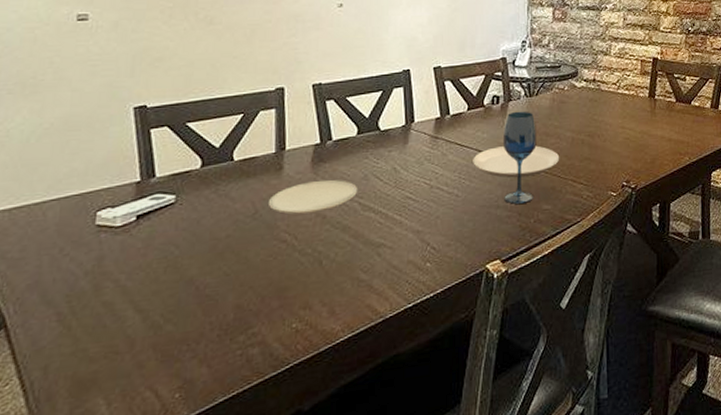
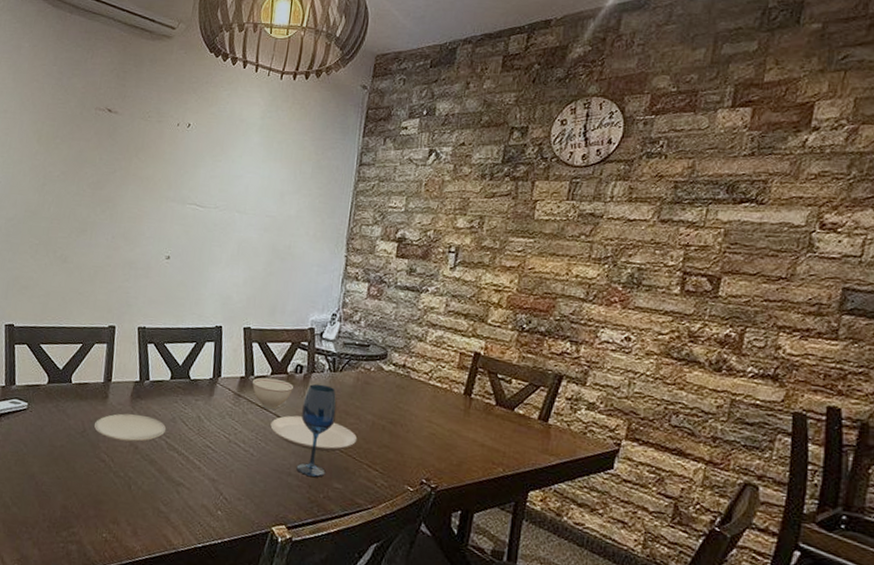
bowl: none [448,113,492,146] -> present [252,377,293,410]

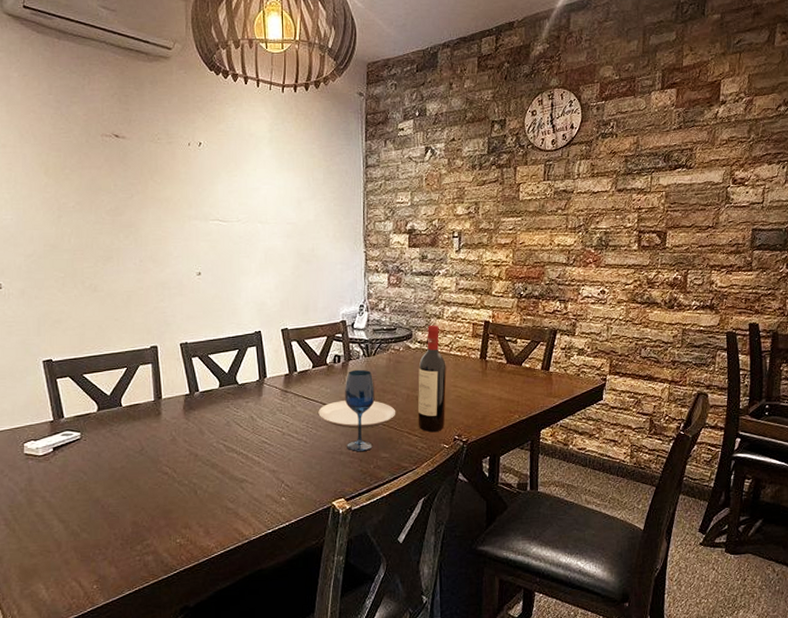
plate: present [93,413,167,442] -> none [151,424,223,452]
bowl: present [252,377,293,410] -> none [296,371,334,400]
wine bottle: none [380,347,423,470] -> present [417,324,447,432]

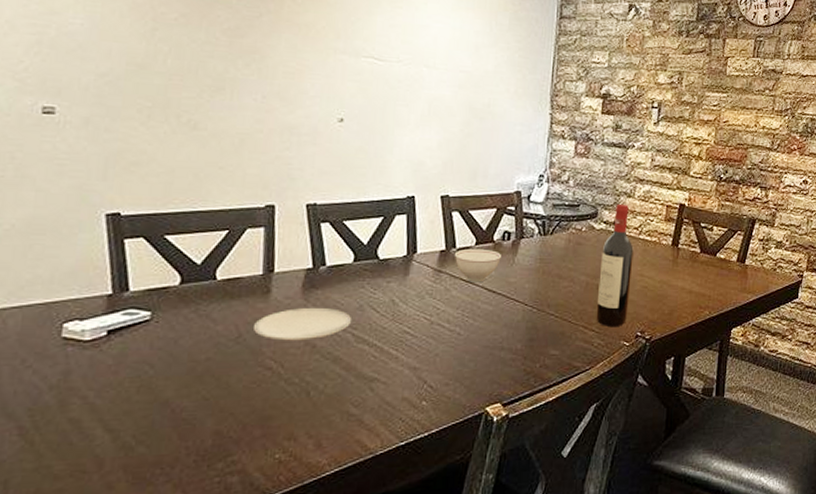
plate: none [151,424,223,452] -> present [252,307,352,341]
bowl: none [296,371,334,400] -> present [454,248,501,283]
plate: present [318,401,396,429] -> none [478,286,572,320]
wineglass: present [344,369,376,451] -> none [509,250,550,347]

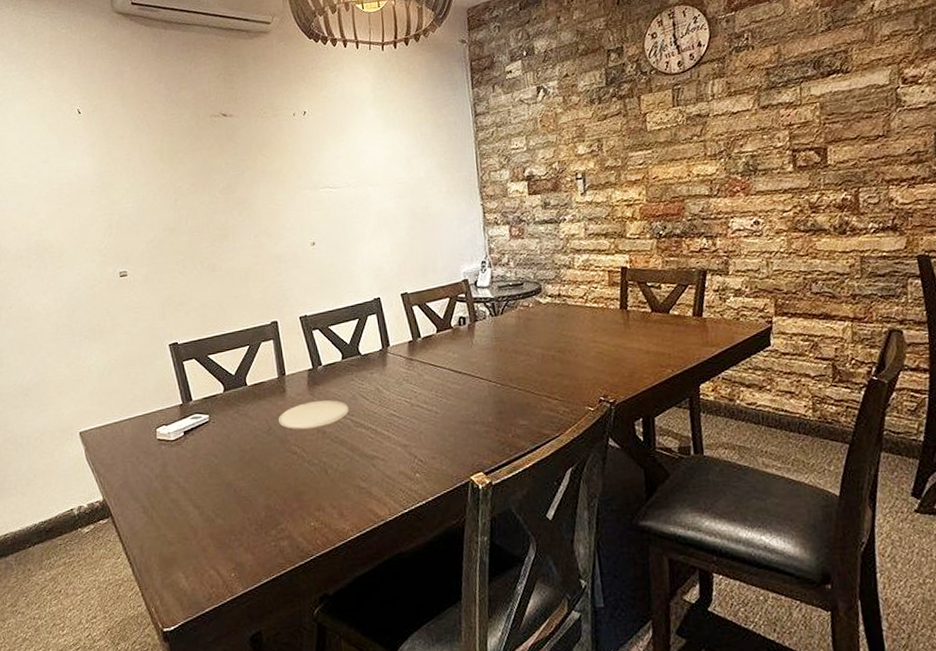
bowl: present [454,248,501,283] -> none [420,335,461,366]
wine bottle: present [596,203,634,326] -> none [551,275,588,394]

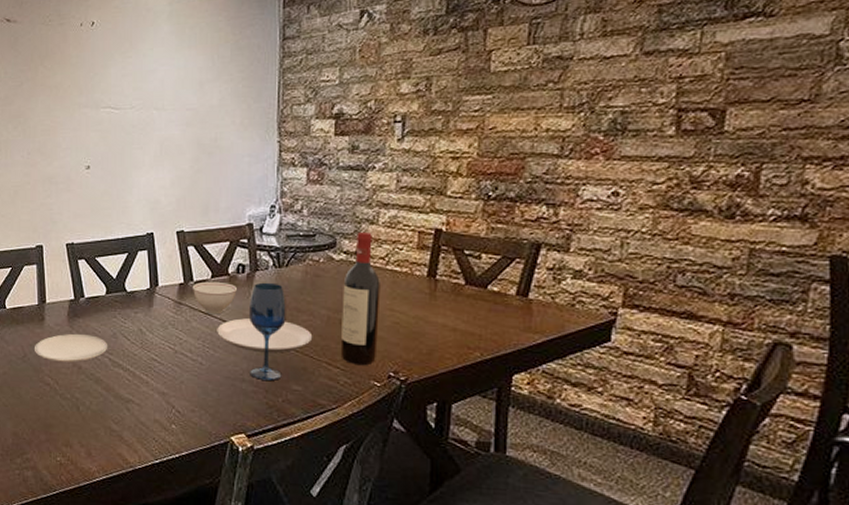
bowl: none [420,335,461,366] -> present [192,281,237,315]
plate: none [447,363,532,395] -> present [217,318,313,353]
wineglass: none [472,330,509,420] -> present [248,282,287,380]
wine bottle: none [551,275,588,394] -> present [340,231,380,365]

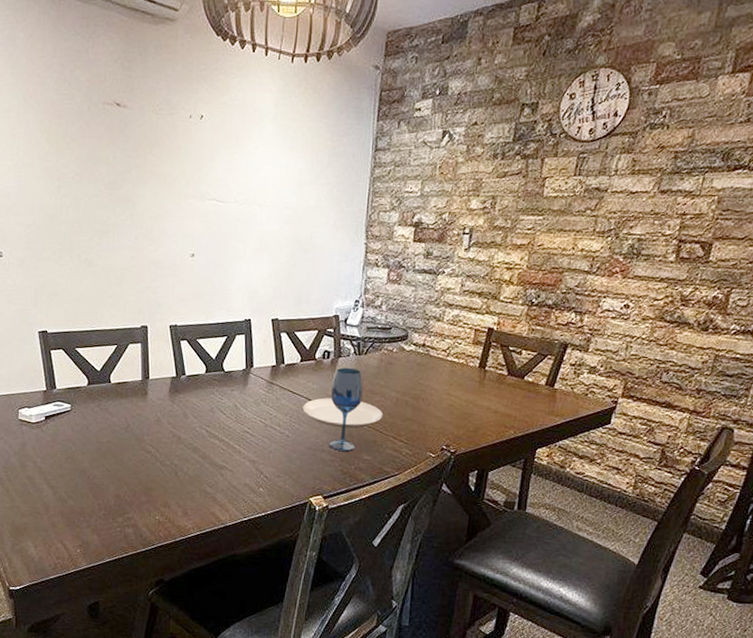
plate: present [34,333,108,362] -> none [136,407,206,433]
bowl: present [192,281,237,315] -> none [283,364,322,394]
wine bottle: present [340,231,380,365] -> none [405,327,441,439]

